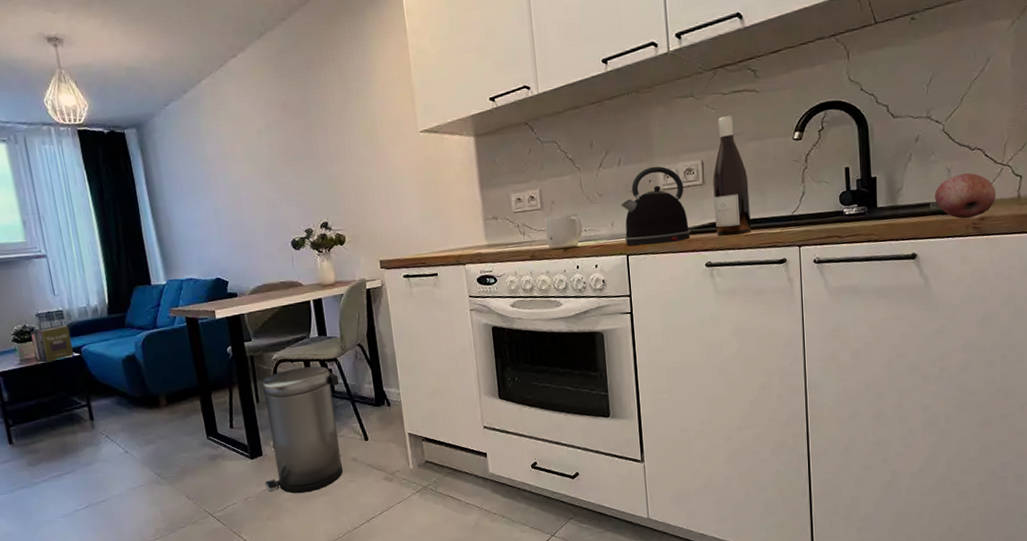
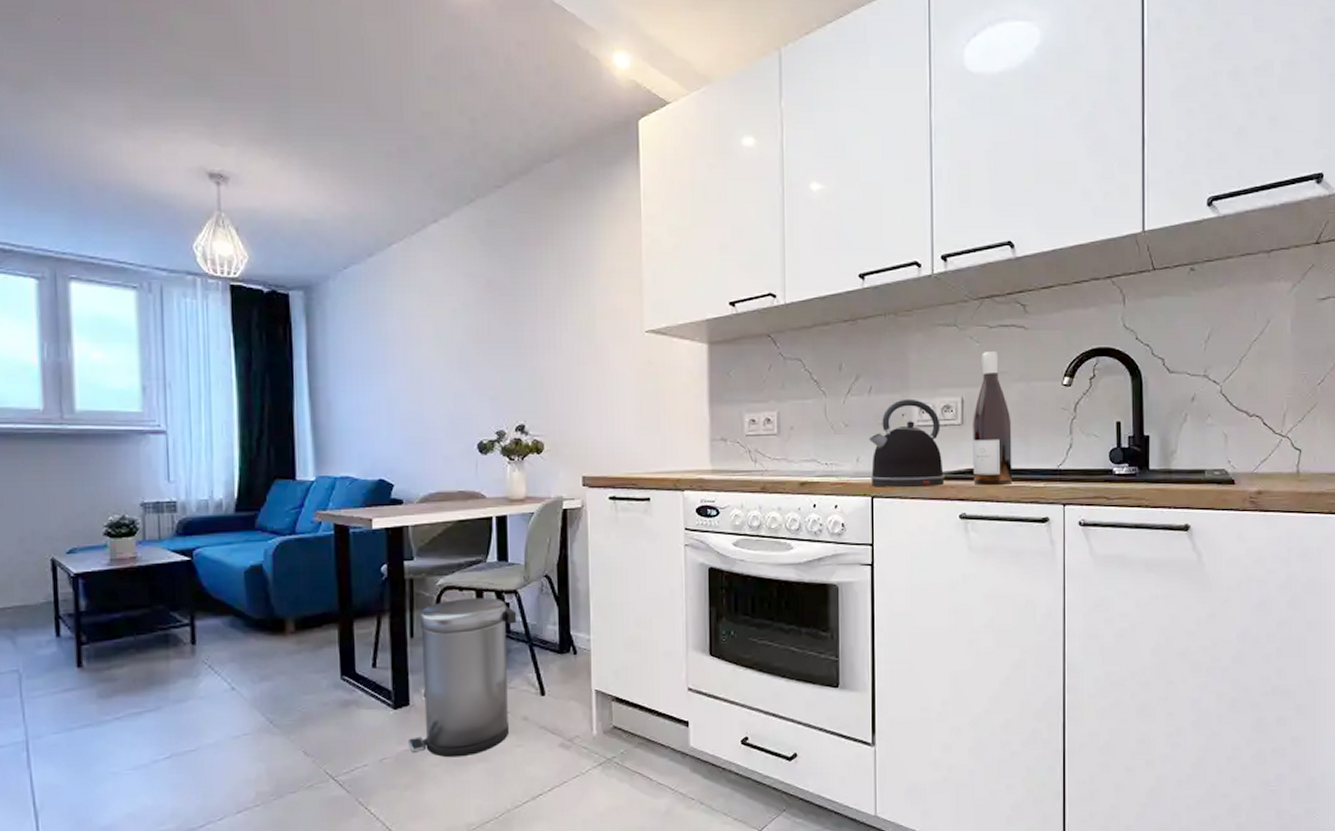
books: present [29,325,75,363] -> none [128,520,184,565]
mug: present [544,213,583,250] -> none [780,444,823,484]
fruit: present [935,173,997,219] -> none [1211,441,1275,491]

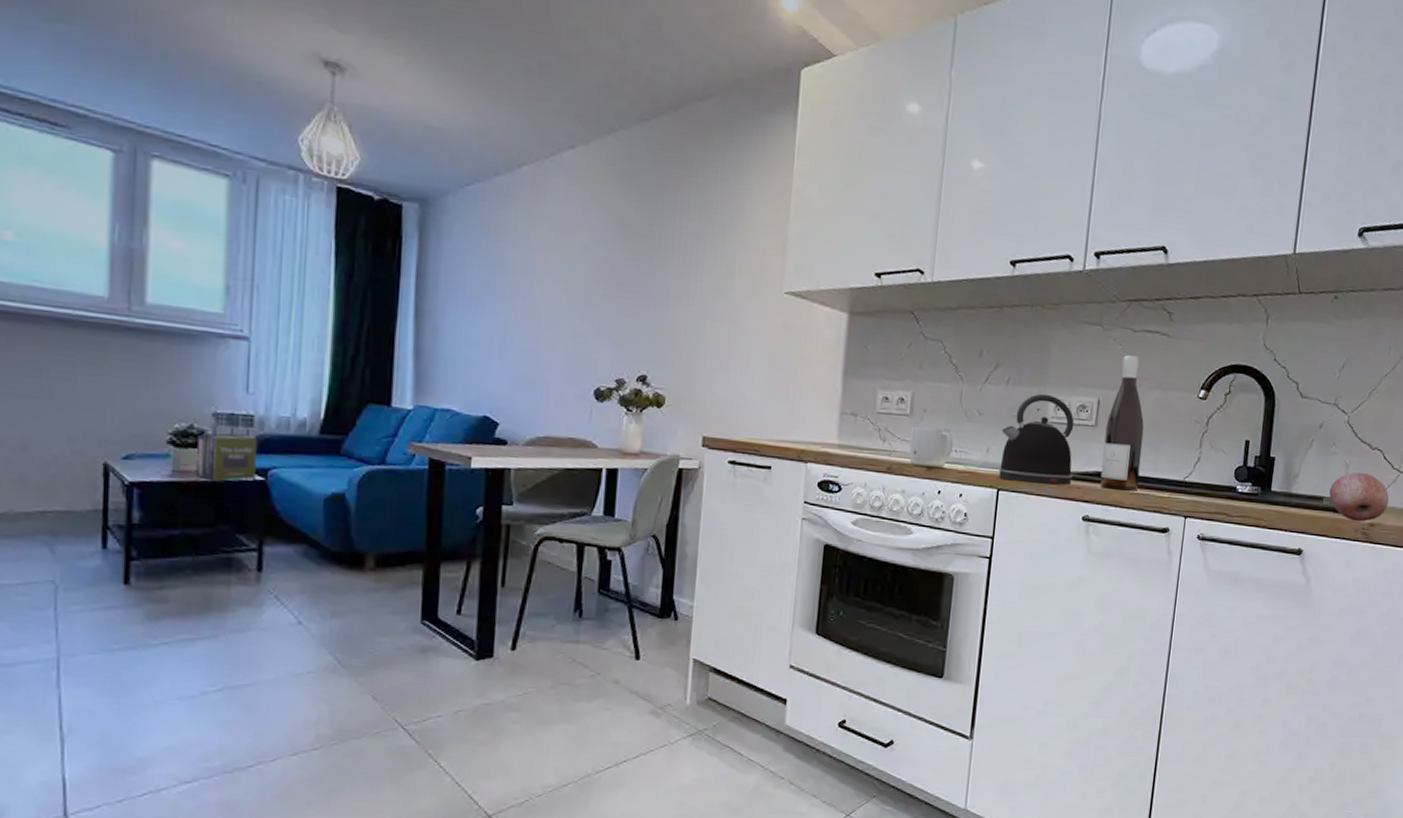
books: none [128,520,184,565] -> present [195,433,257,482]
pedal bin: present [407,597,517,758] -> none [487,551,619,716]
mug: none [780,444,823,484] -> present [909,426,954,469]
fruit: none [1211,441,1275,491] -> present [1329,472,1389,522]

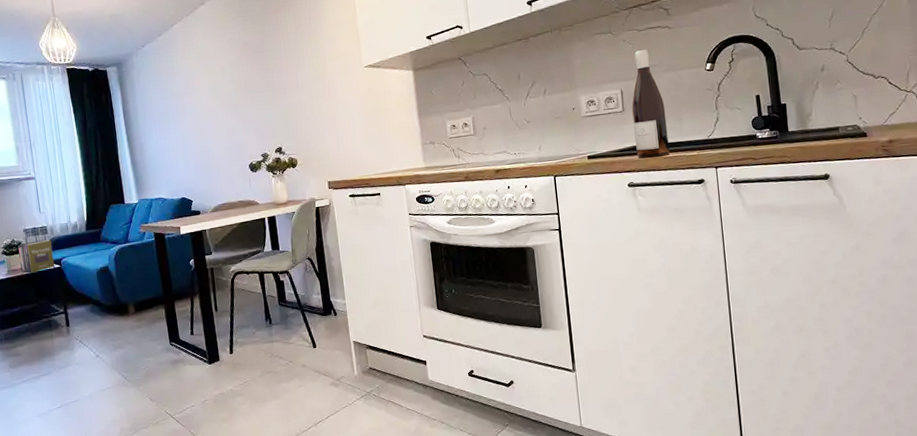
mug: present [909,426,954,469] -> none [476,138,513,172]
kettle: present [998,393,1075,486] -> none [547,95,613,168]
fruit: present [1329,472,1389,522] -> none [843,99,903,142]

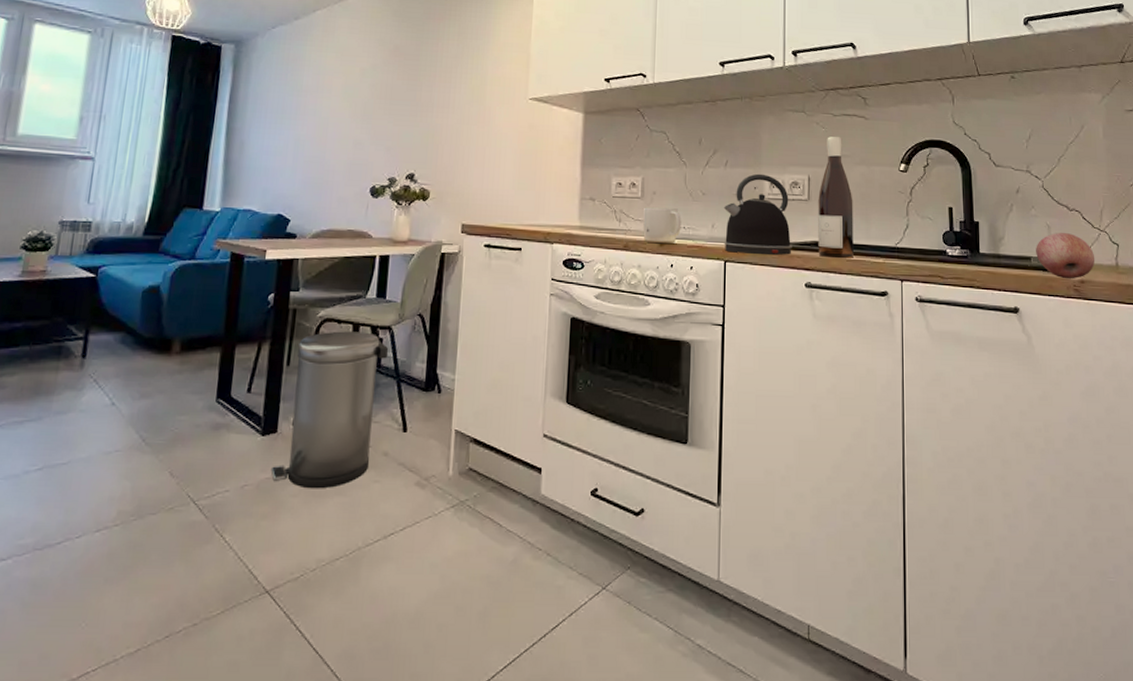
books: present [17,239,55,273] -> none [41,237,93,279]
pedal bin: none [221,277,293,397] -> present [270,331,389,489]
mug: none [476,138,513,172] -> present [642,207,682,244]
kettle: none [547,95,613,168] -> present [723,173,792,256]
fruit: none [843,99,903,142] -> present [1036,233,1095,280]

